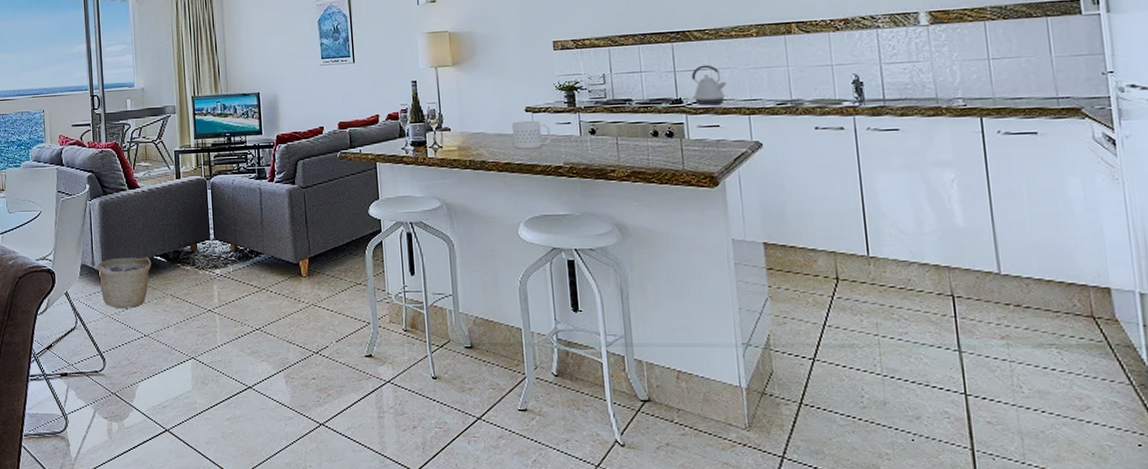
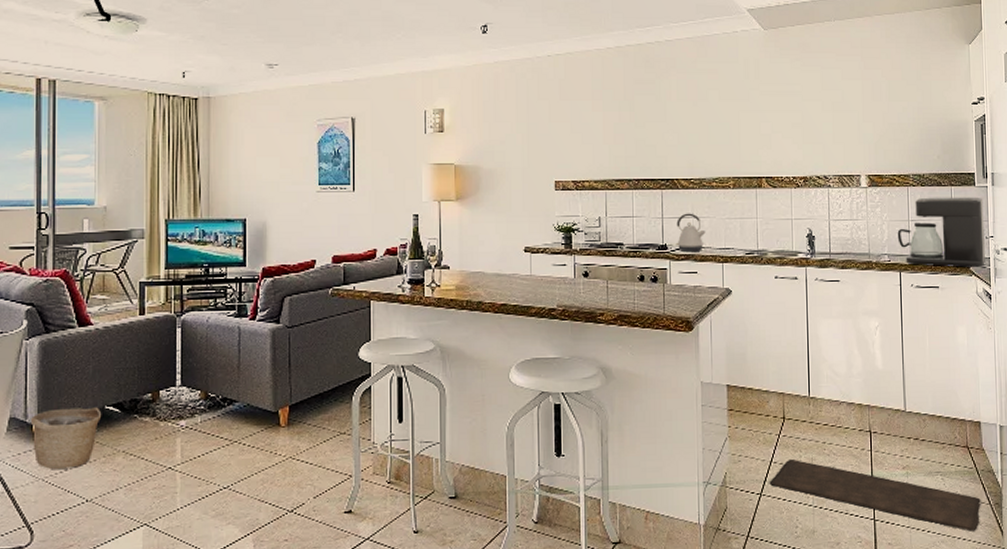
mug: present [512,120,551,151] -> none [511,261,547,292]
doormat: none [823,322,1120,415] -> present [769,458,982,532]
coffee maker: none [974,27,1104,109] -> present [897,197,985,267]

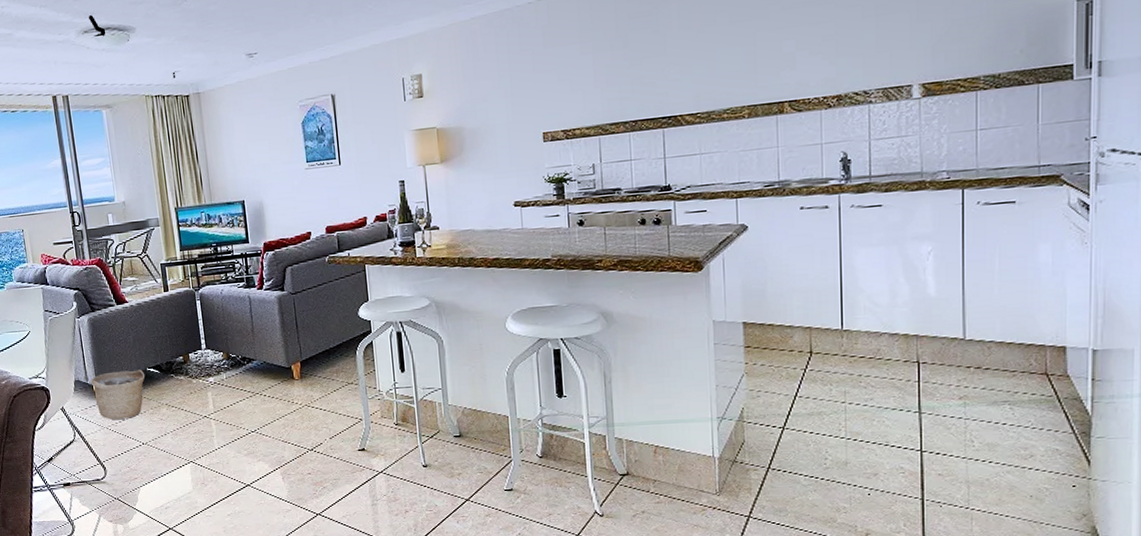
kettle: present [676,213,706,253] -> none [681,149,716,191]
doormat: present [769,458,982,532] -> none [793,392,1063,462]
coffee maker: present [897,197,985,267] -> none [960,92,1084,179]

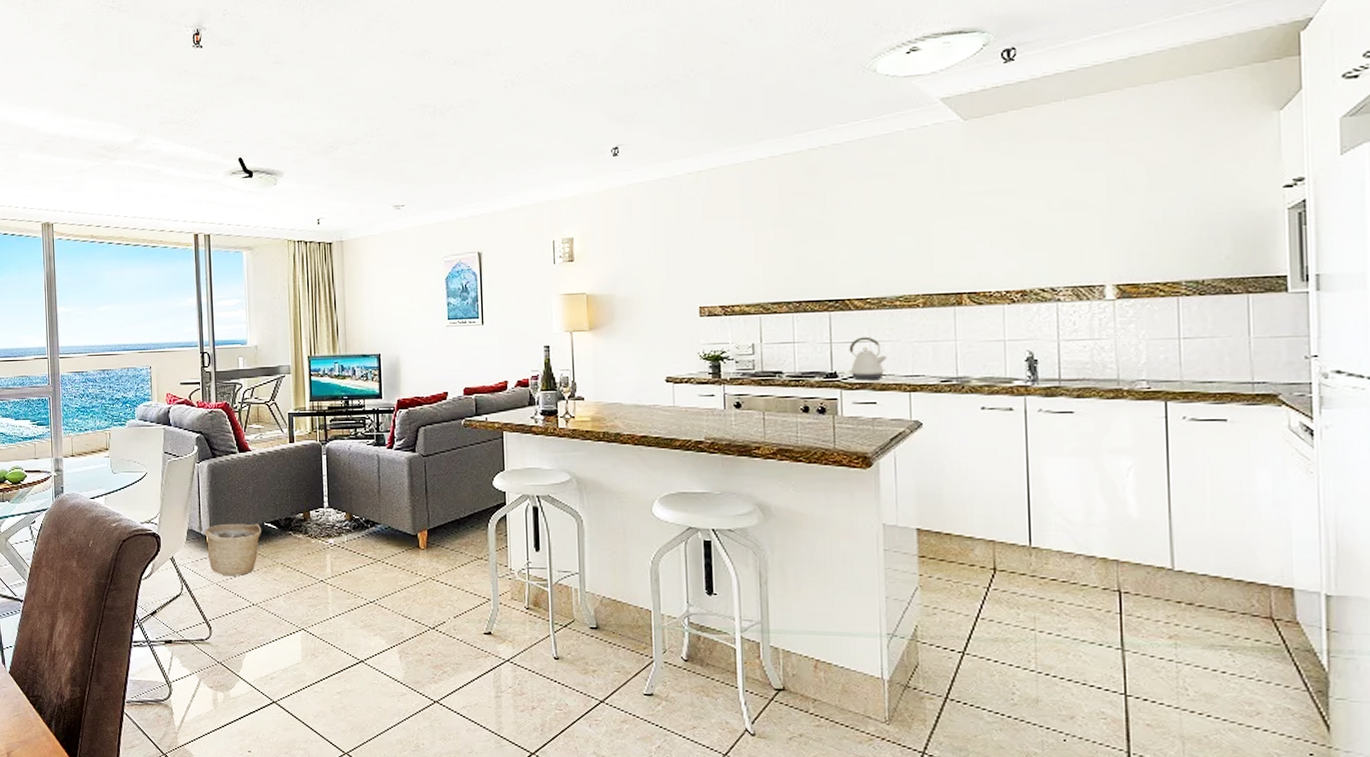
kettle: none [681,149,716,191] -> present [848,336,887,381]

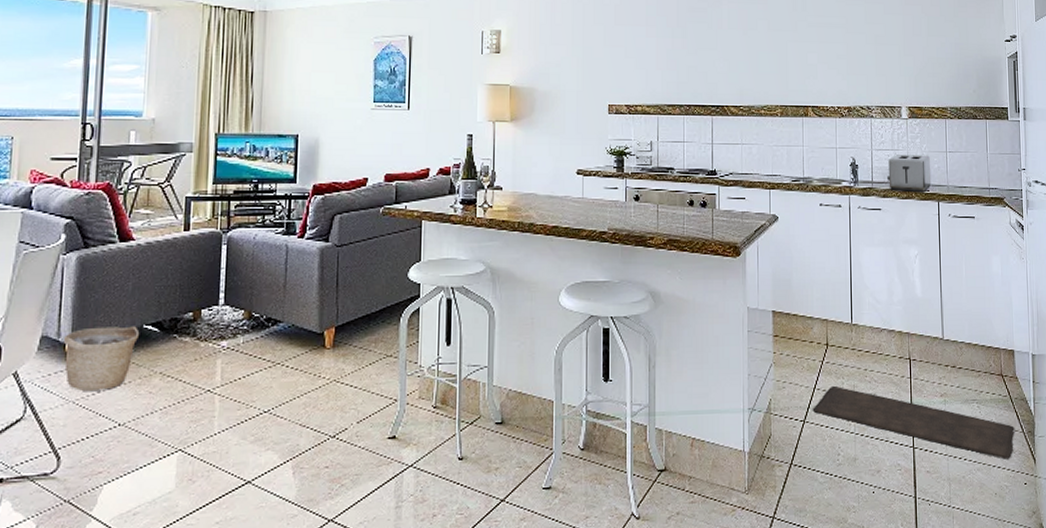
kettle: present [848,336,887,381] -> none [725,139,754,179]
doormat: none [975,616,1295,722] -> present [812,385,1016,460]
toaster: none [1083,343,1154,391] -> present [887,155,932,193]

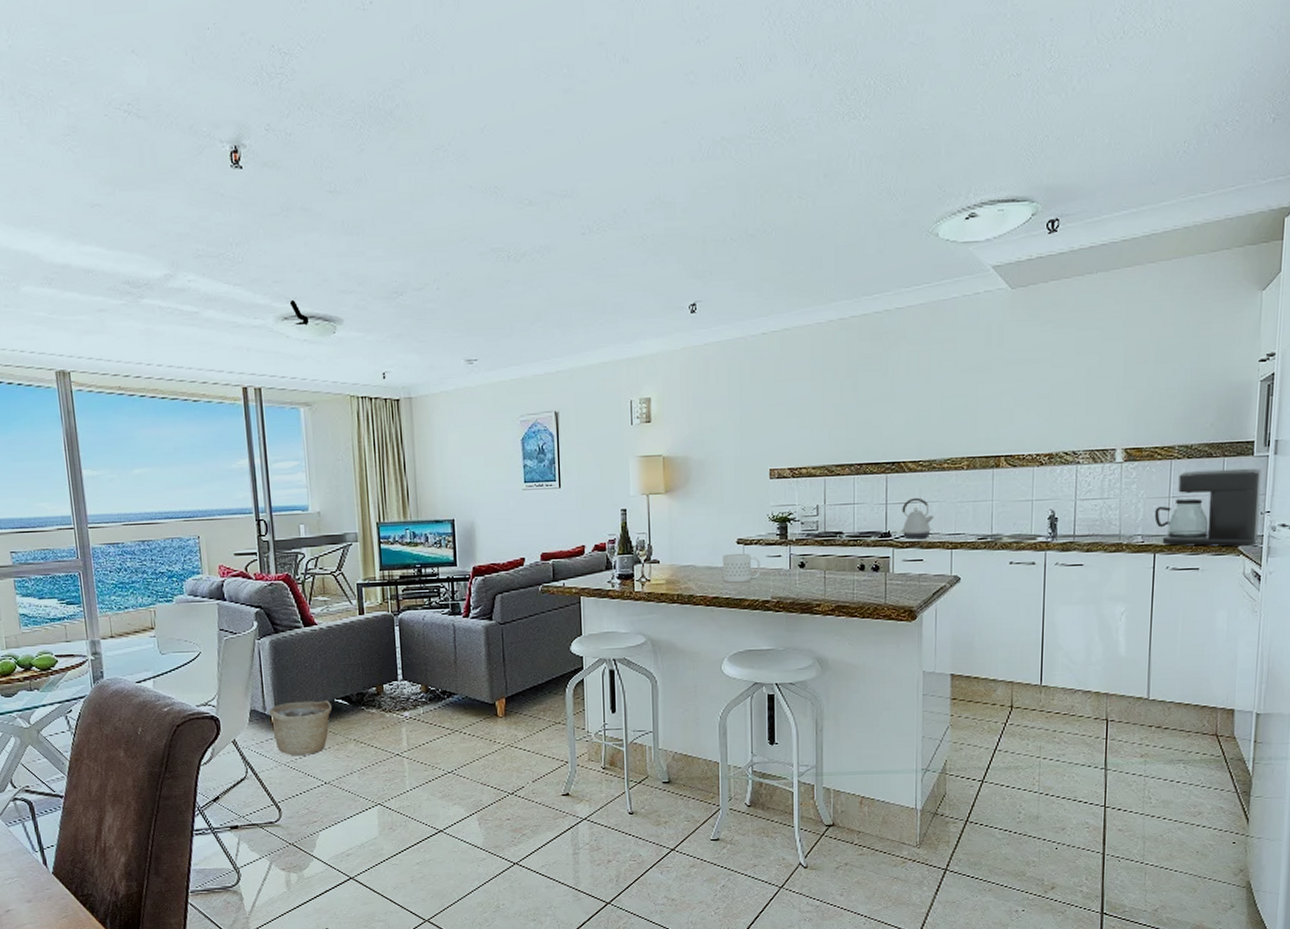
mug: none [563,183,598,214] -> present [723,553,761,584]
kettle: none [725,139,754,179] -> present [900,497,934,540]
doormat: present [812,385,1016,460] -> none [992,746,1228,819]
toaster: present [887,155,932,193] -> none [1093,502,1149,545]
coffee maker: none [936,130,1018,198] -> present [1154,468,1262,546]

